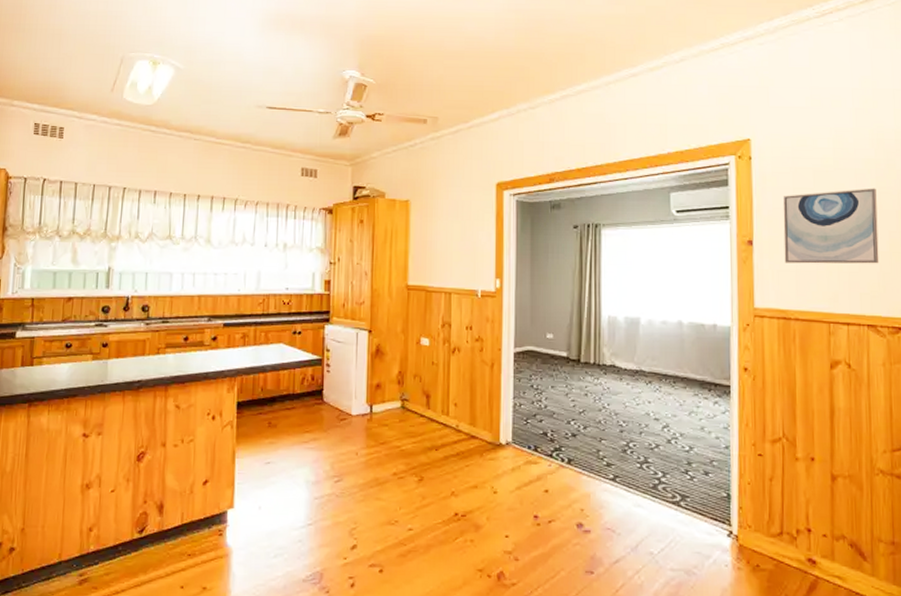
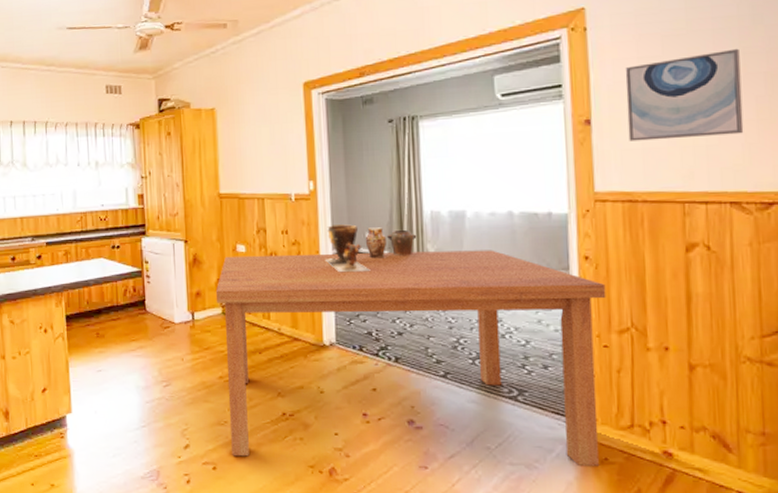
dining table: none [396,349,762,574] -> present [215,250,606,467]
clay pot: none [506,324,549,371] -> present [324,224,371,272]
jar set: none [546,328,594,359] -> present [365,227,417,259]

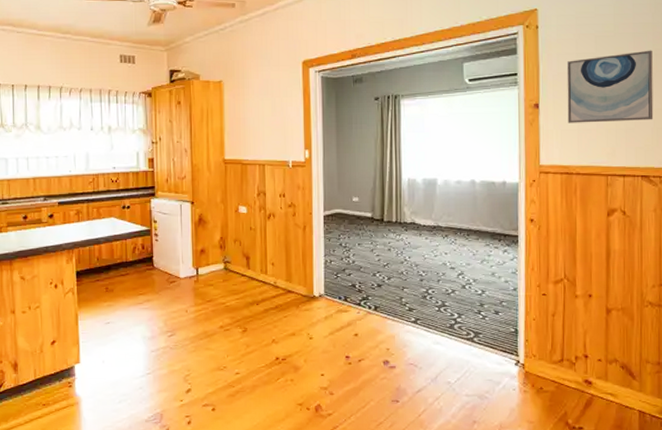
dining table: present [215,250,606,467] -> none [218,213,546,398]
clay pot: present [324,224,371,272] -> none [317,189,356,231]
jar set: present [365,227,417,259] -> none [352,192,396,220]

